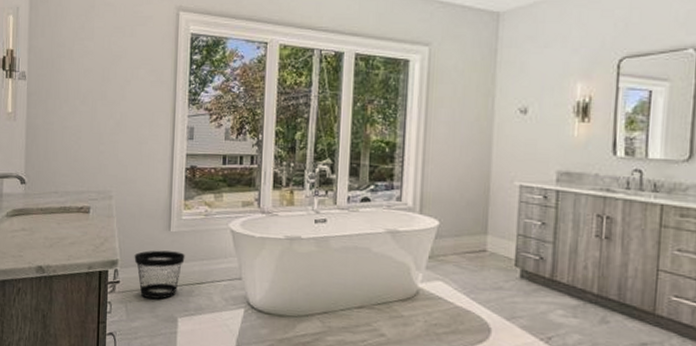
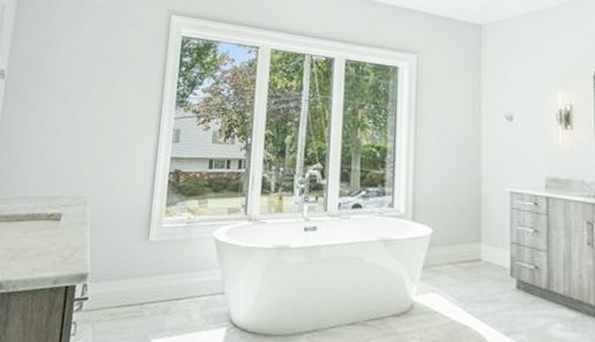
wastebasket: present [134,250,185,299] -> none [106,261,164,318]

